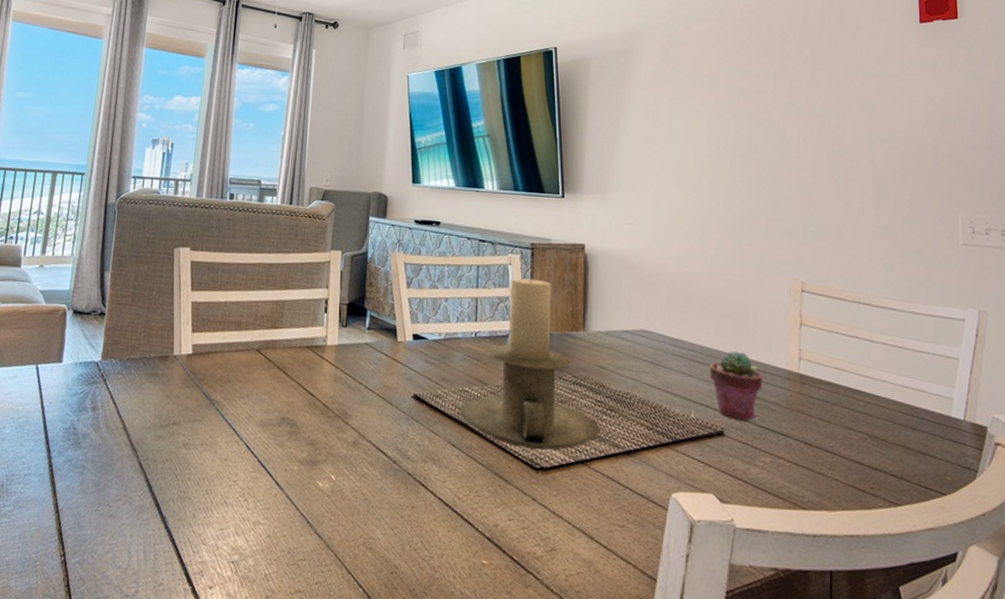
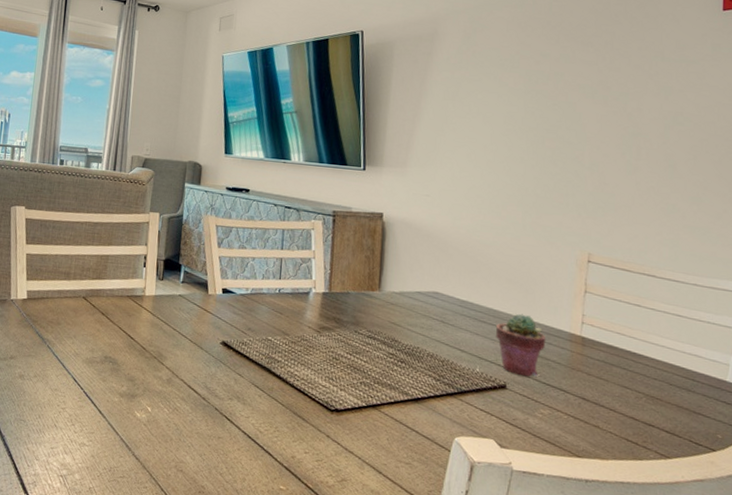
candle holder: present [459,278,601,451] -> none [262,241,391,395]

